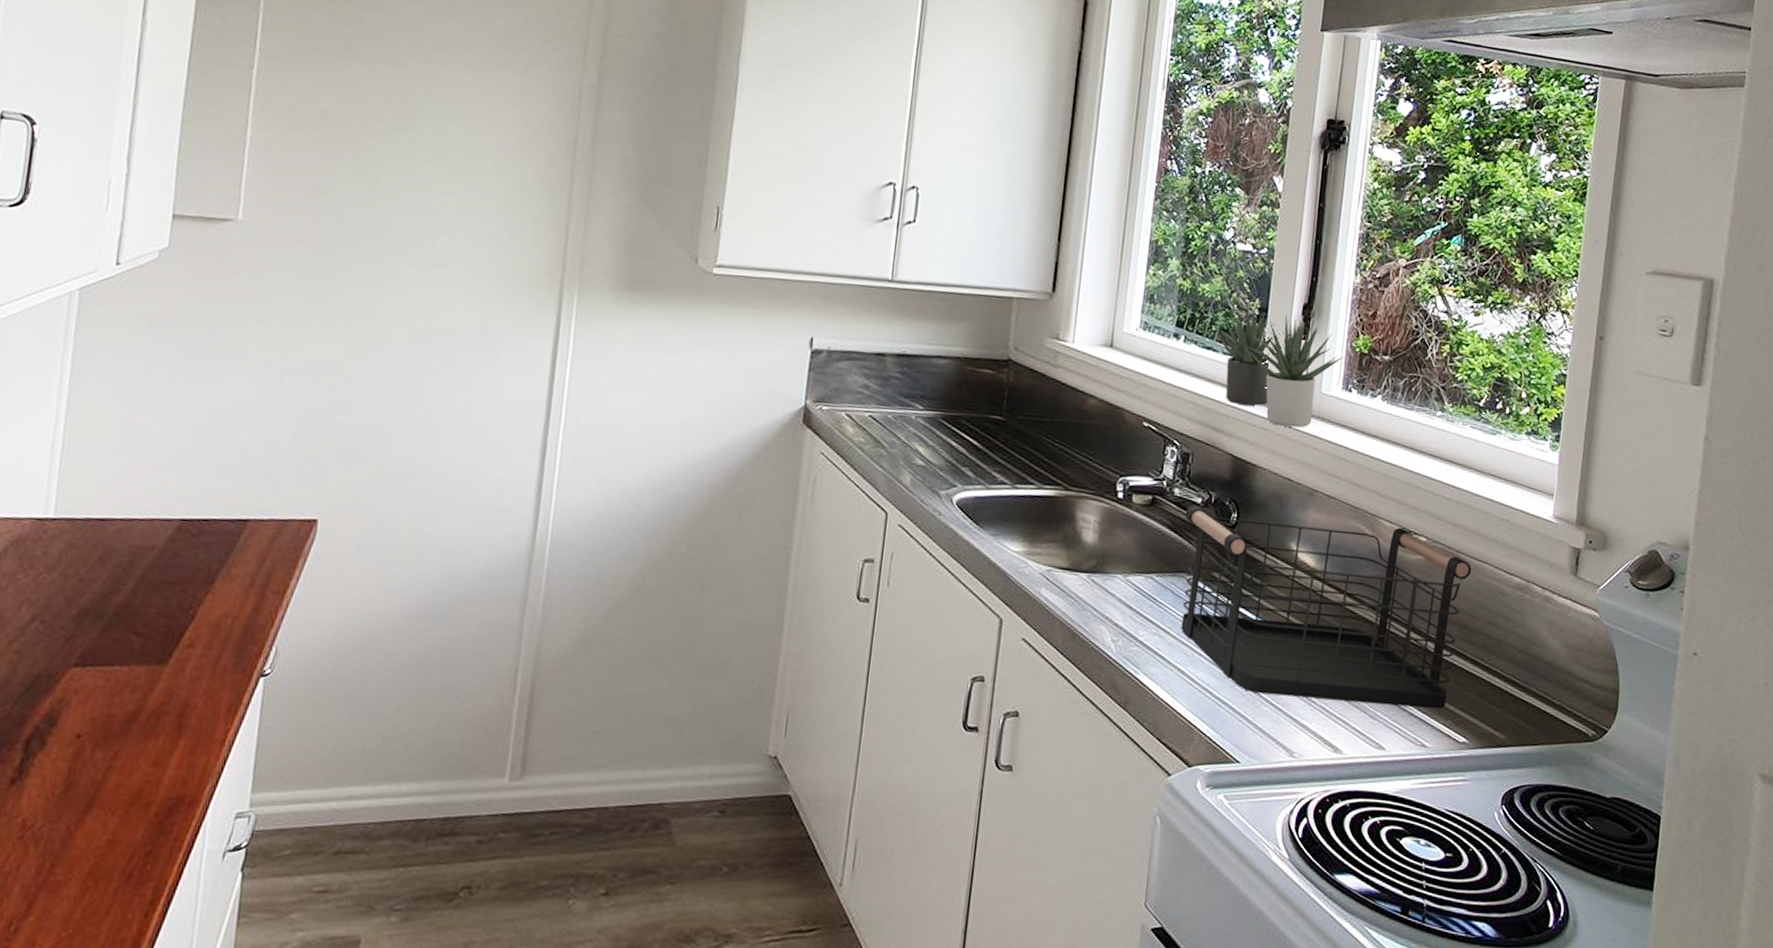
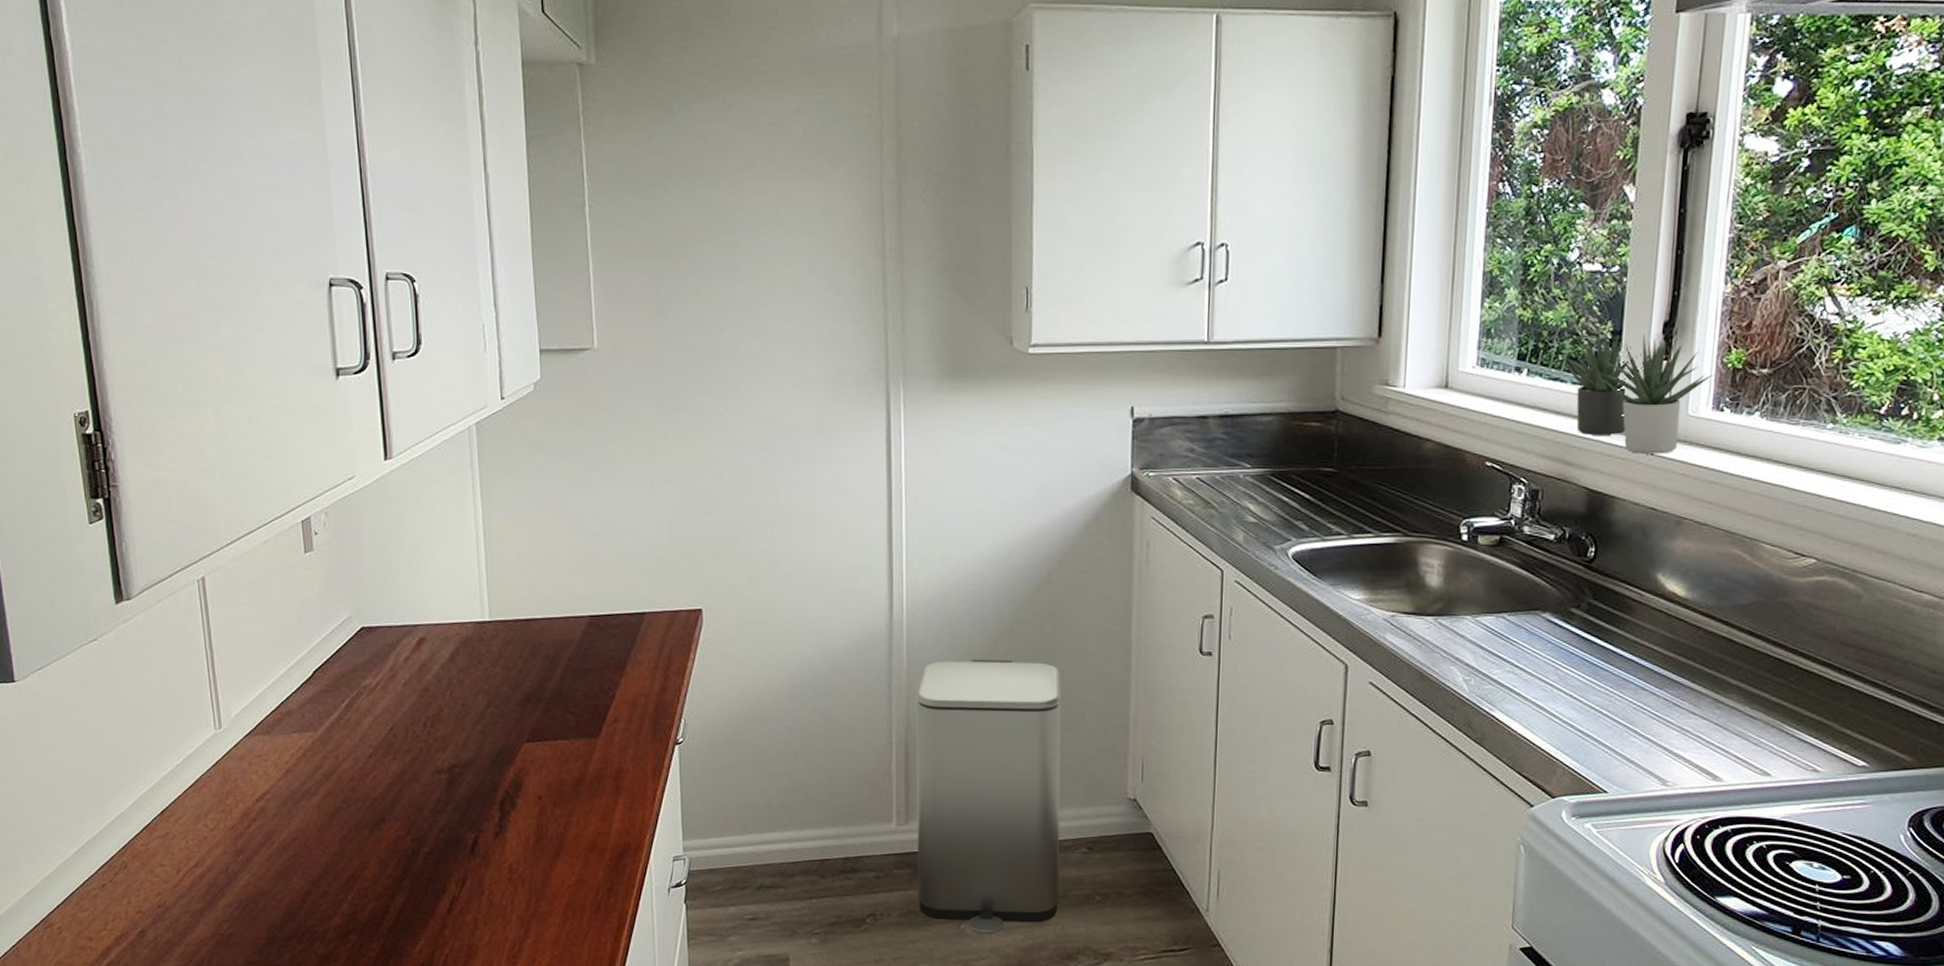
pedal bin: none [523,593,710,912] -> present [915,659,1061,934]
dish rack: present [1181,504,1472,709] -> none [1536,541,1872,733]

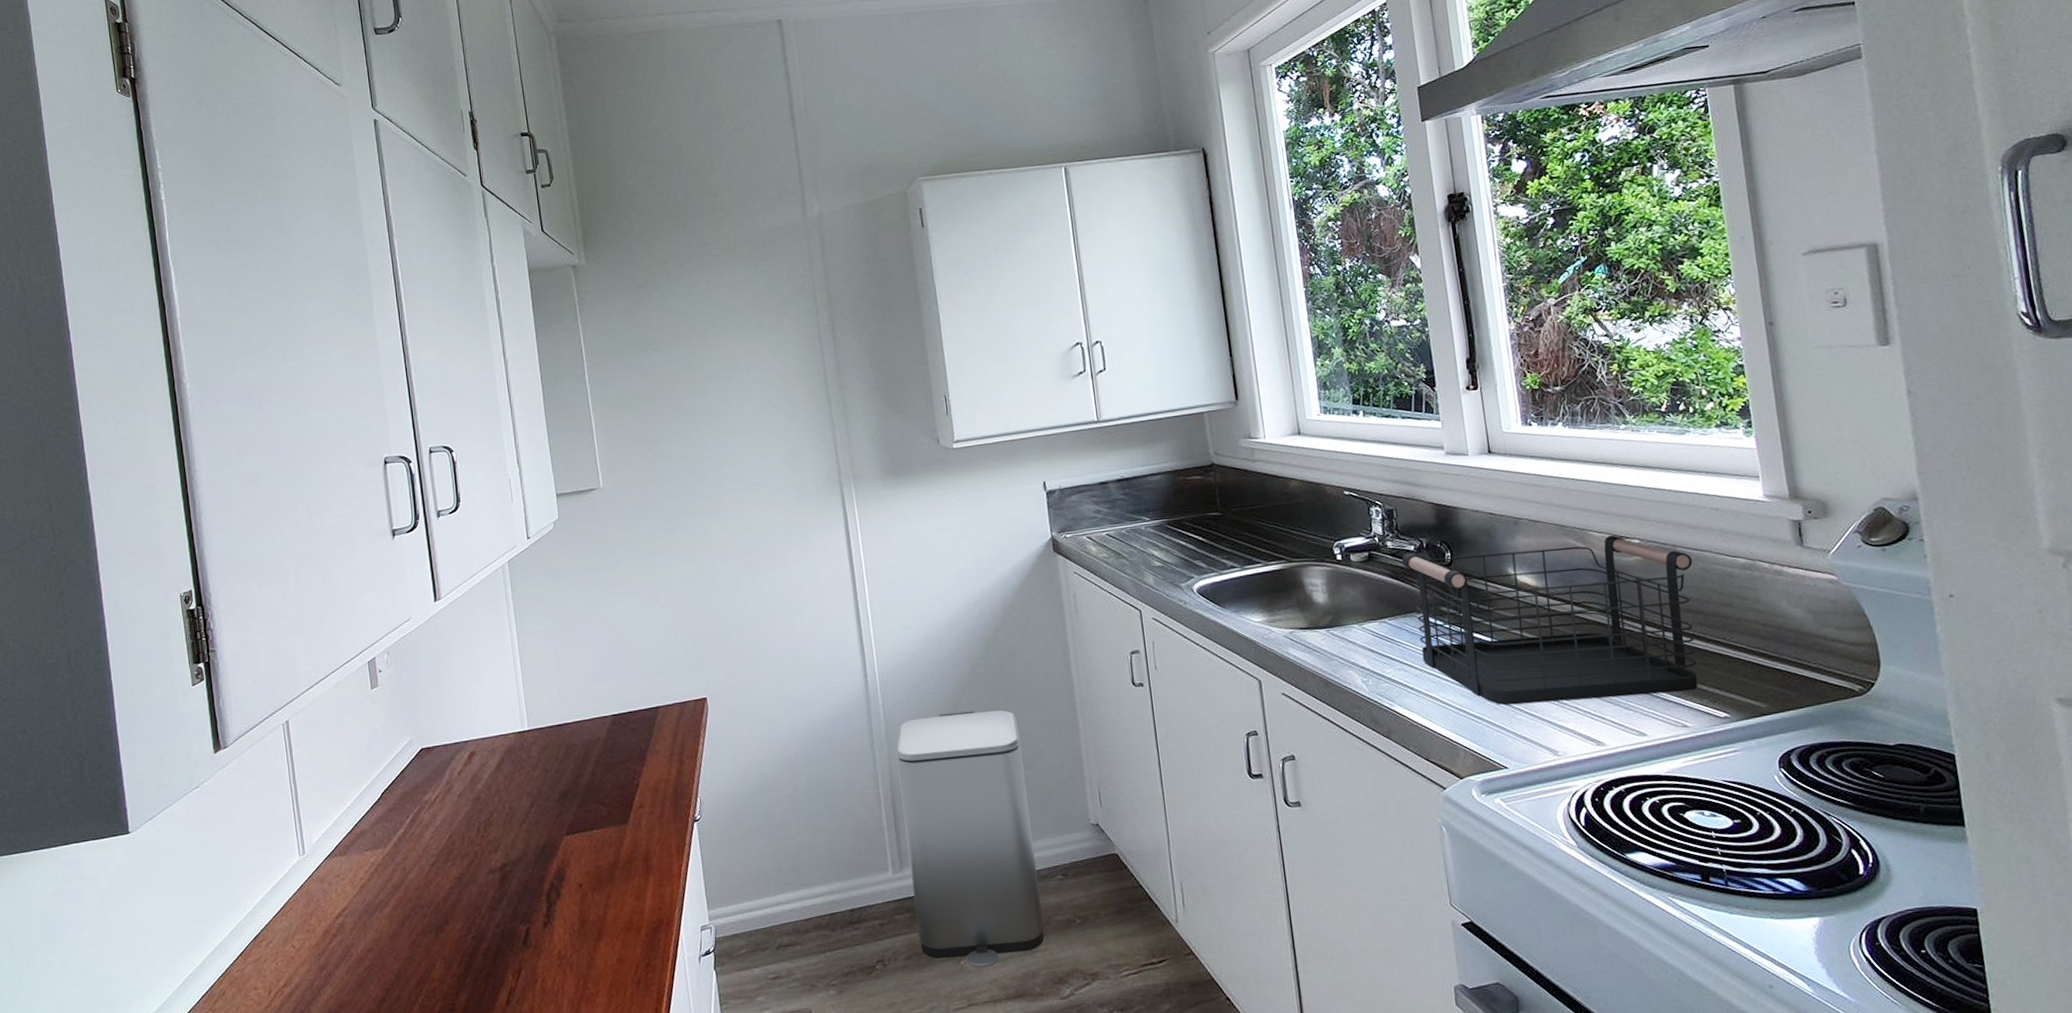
dish rack: none [1536,541,1872,733] -> present [1401,535,1698,705]
succulent plant: present [1559,331,1714,454] -> none [1386,371,1517,469]

